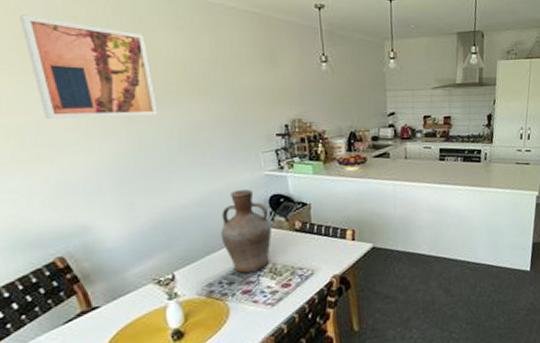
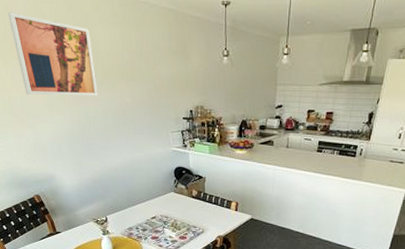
vase: present [221,189,272,274] -> none [139,161,175,224]

